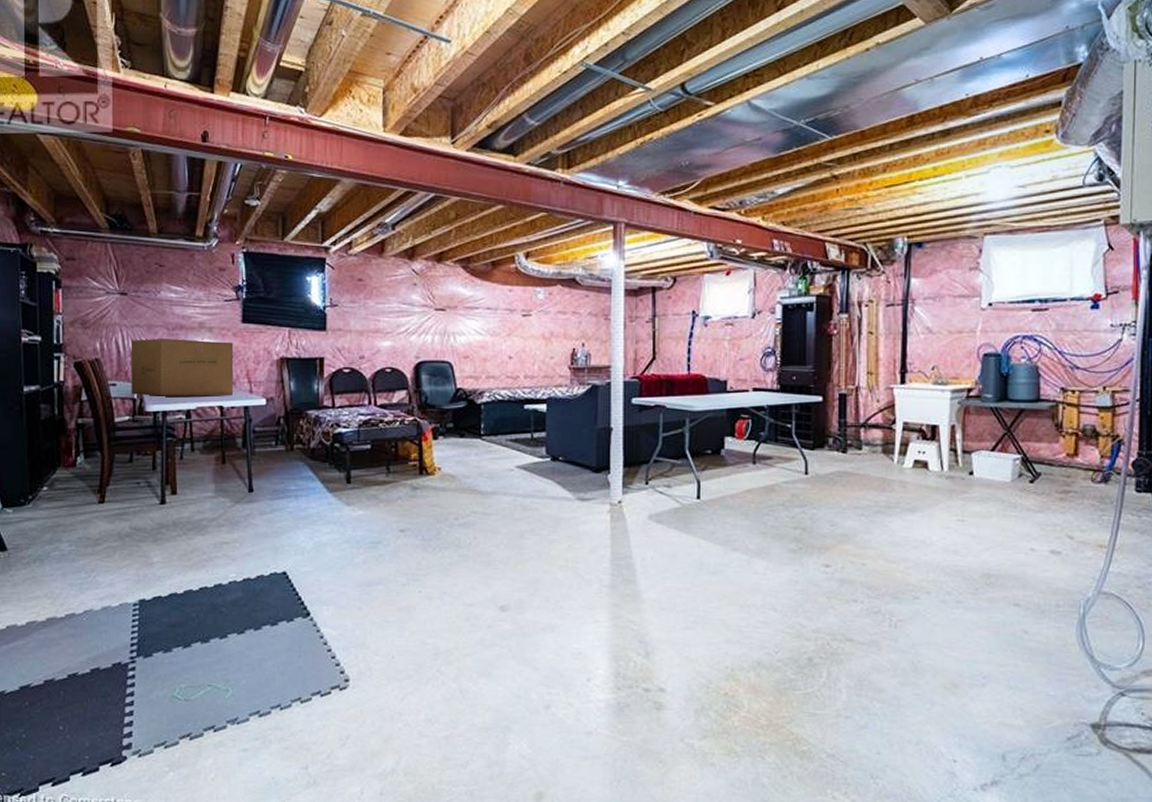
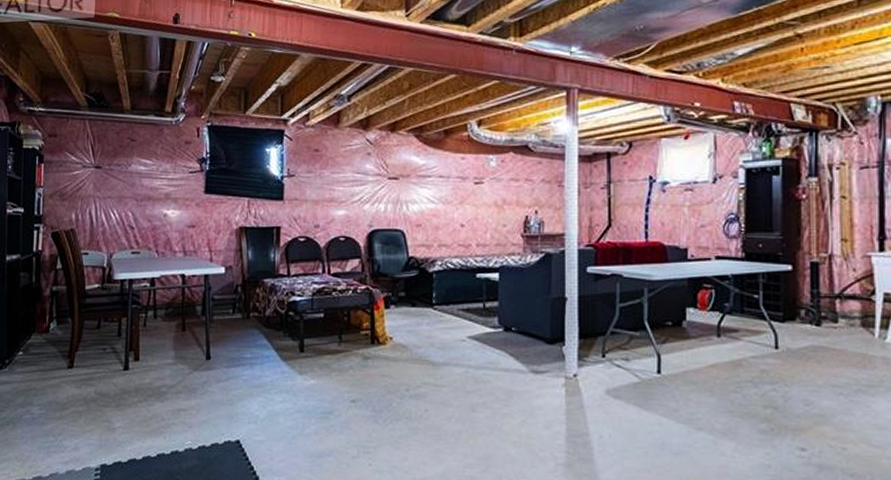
box: present [130,339,234,397] -> none [101,209,196,265]

